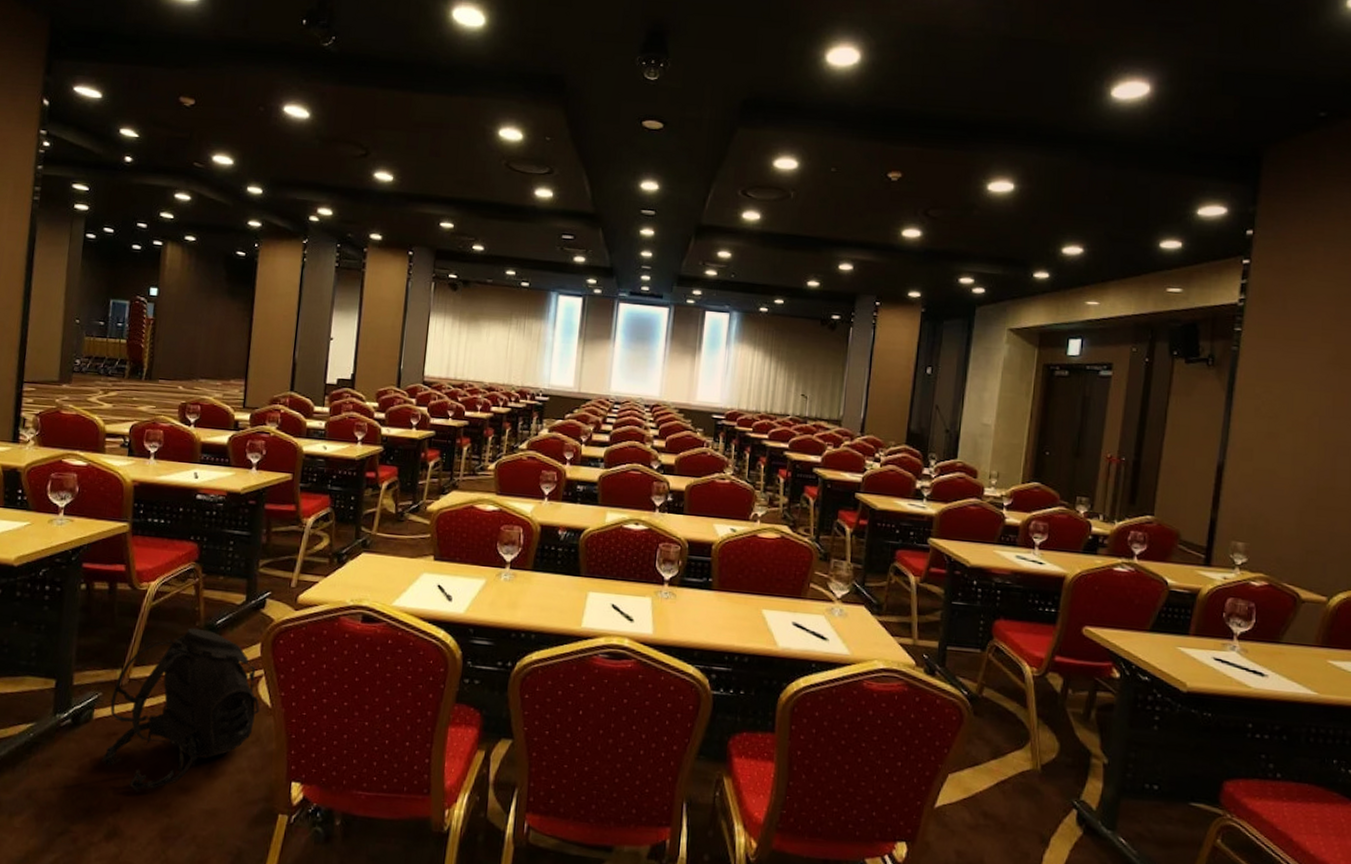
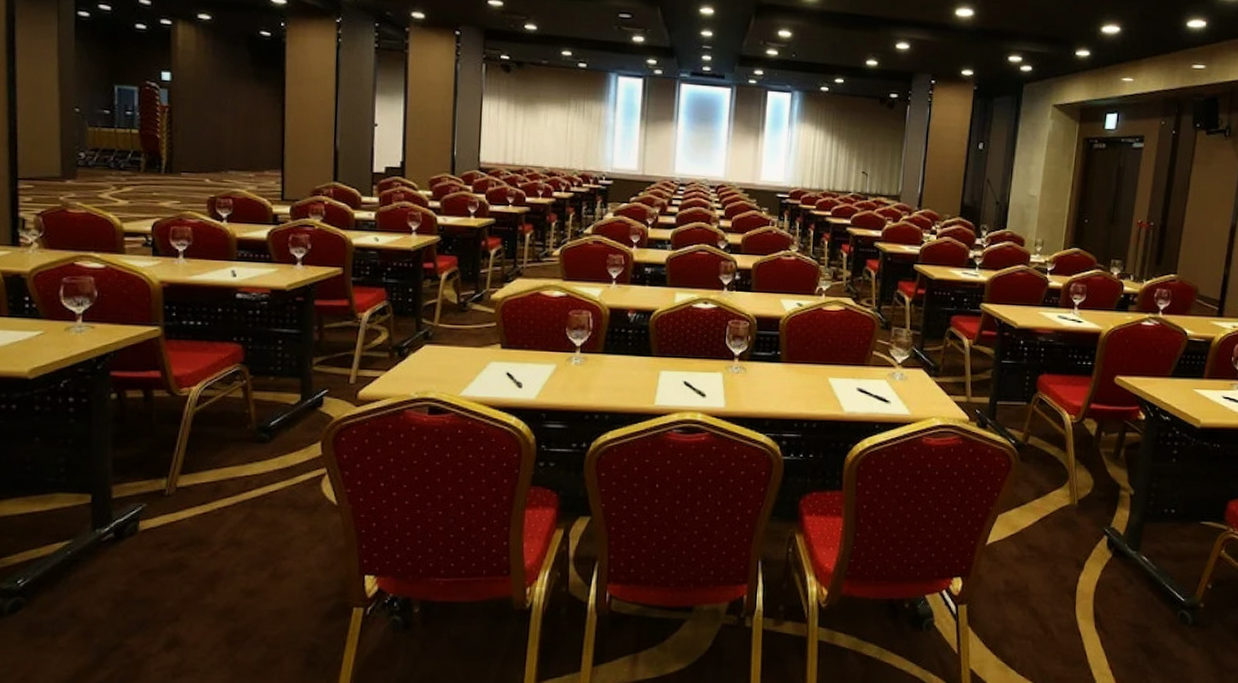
backpack: present [101,628,260,793] -> none [153,431,326,600]

